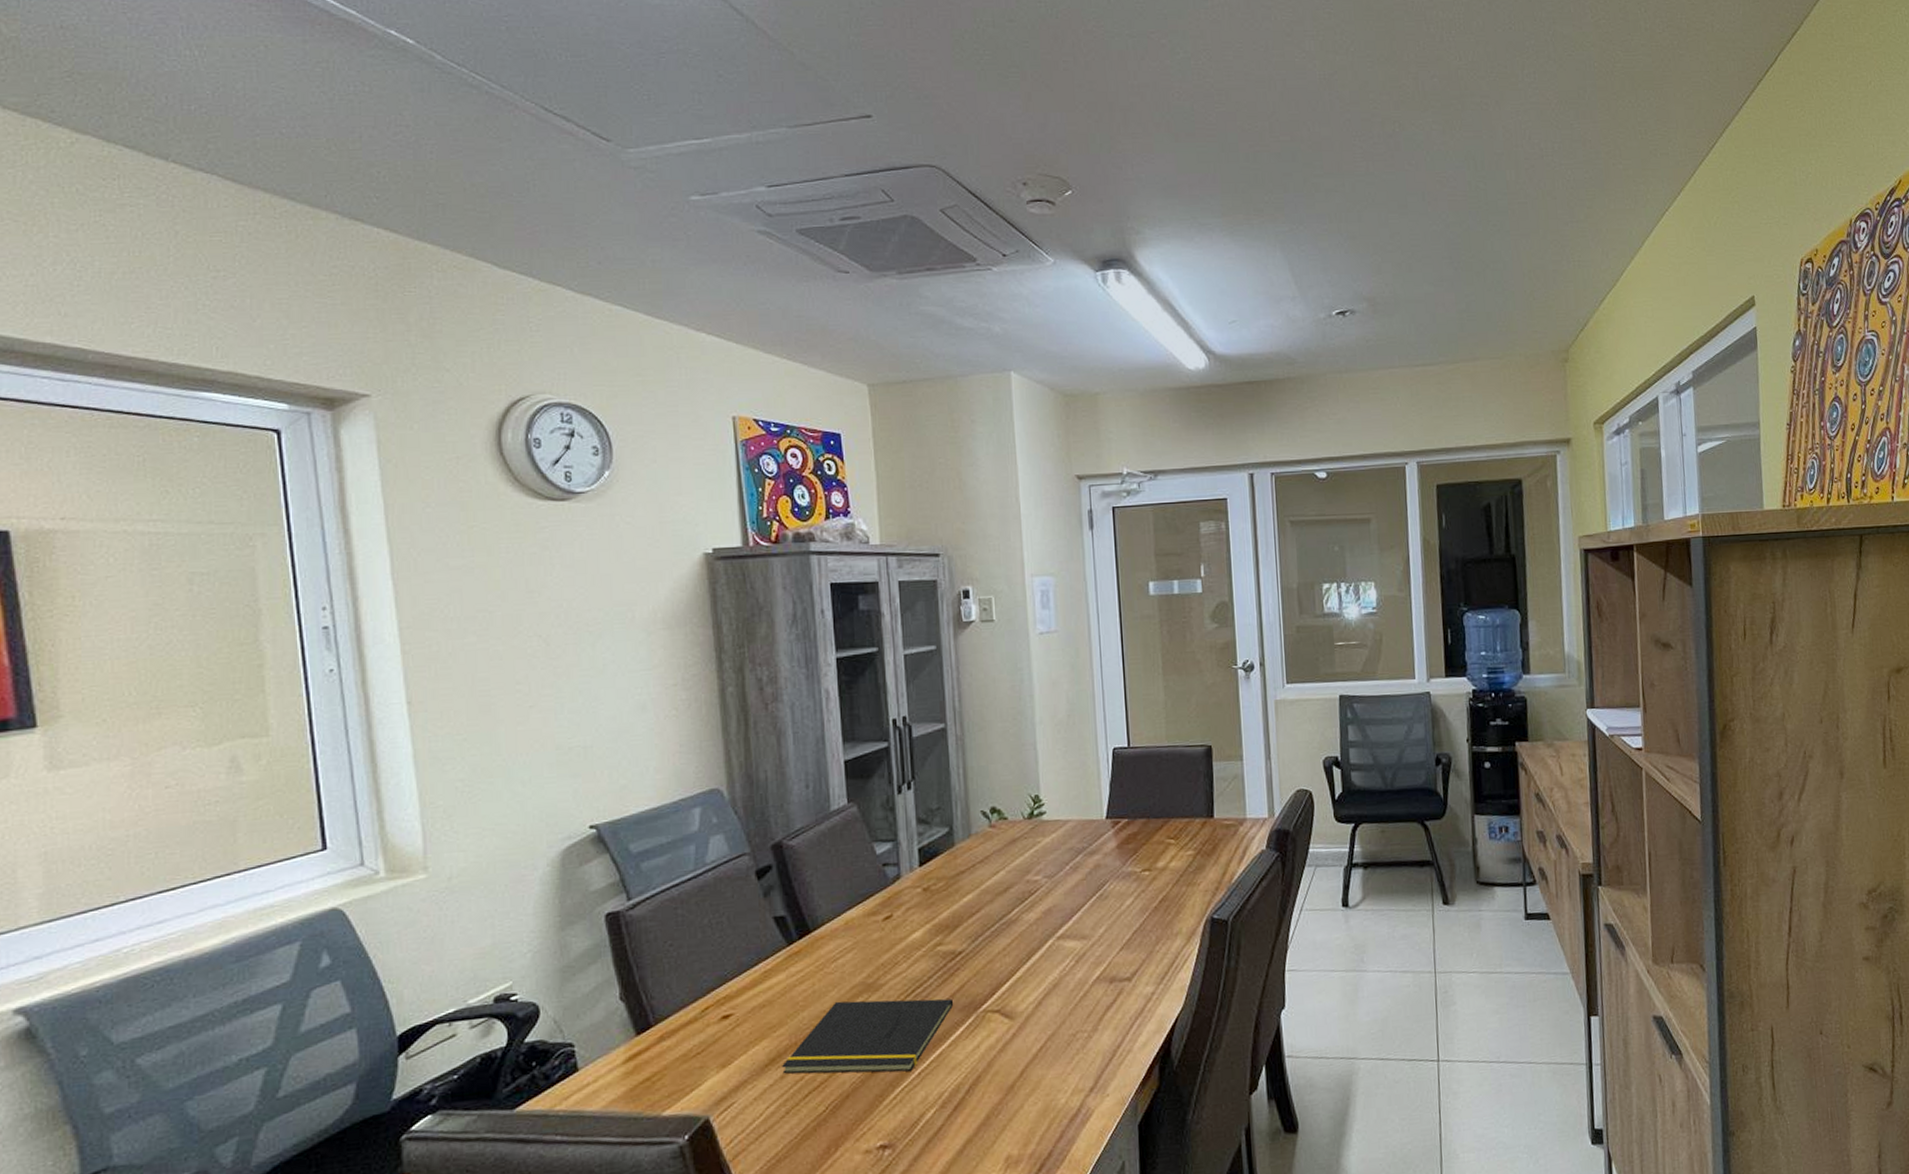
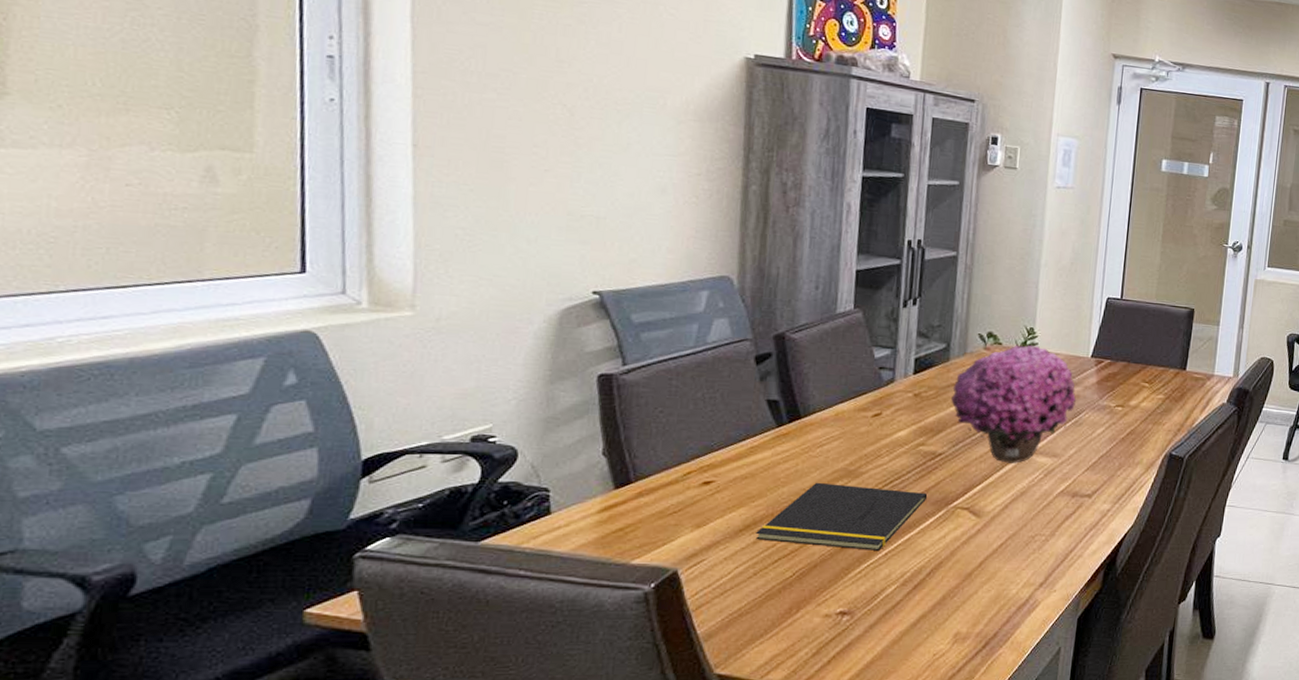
flower: none [961,815,1098,953] -> present [950,345,1077,463]

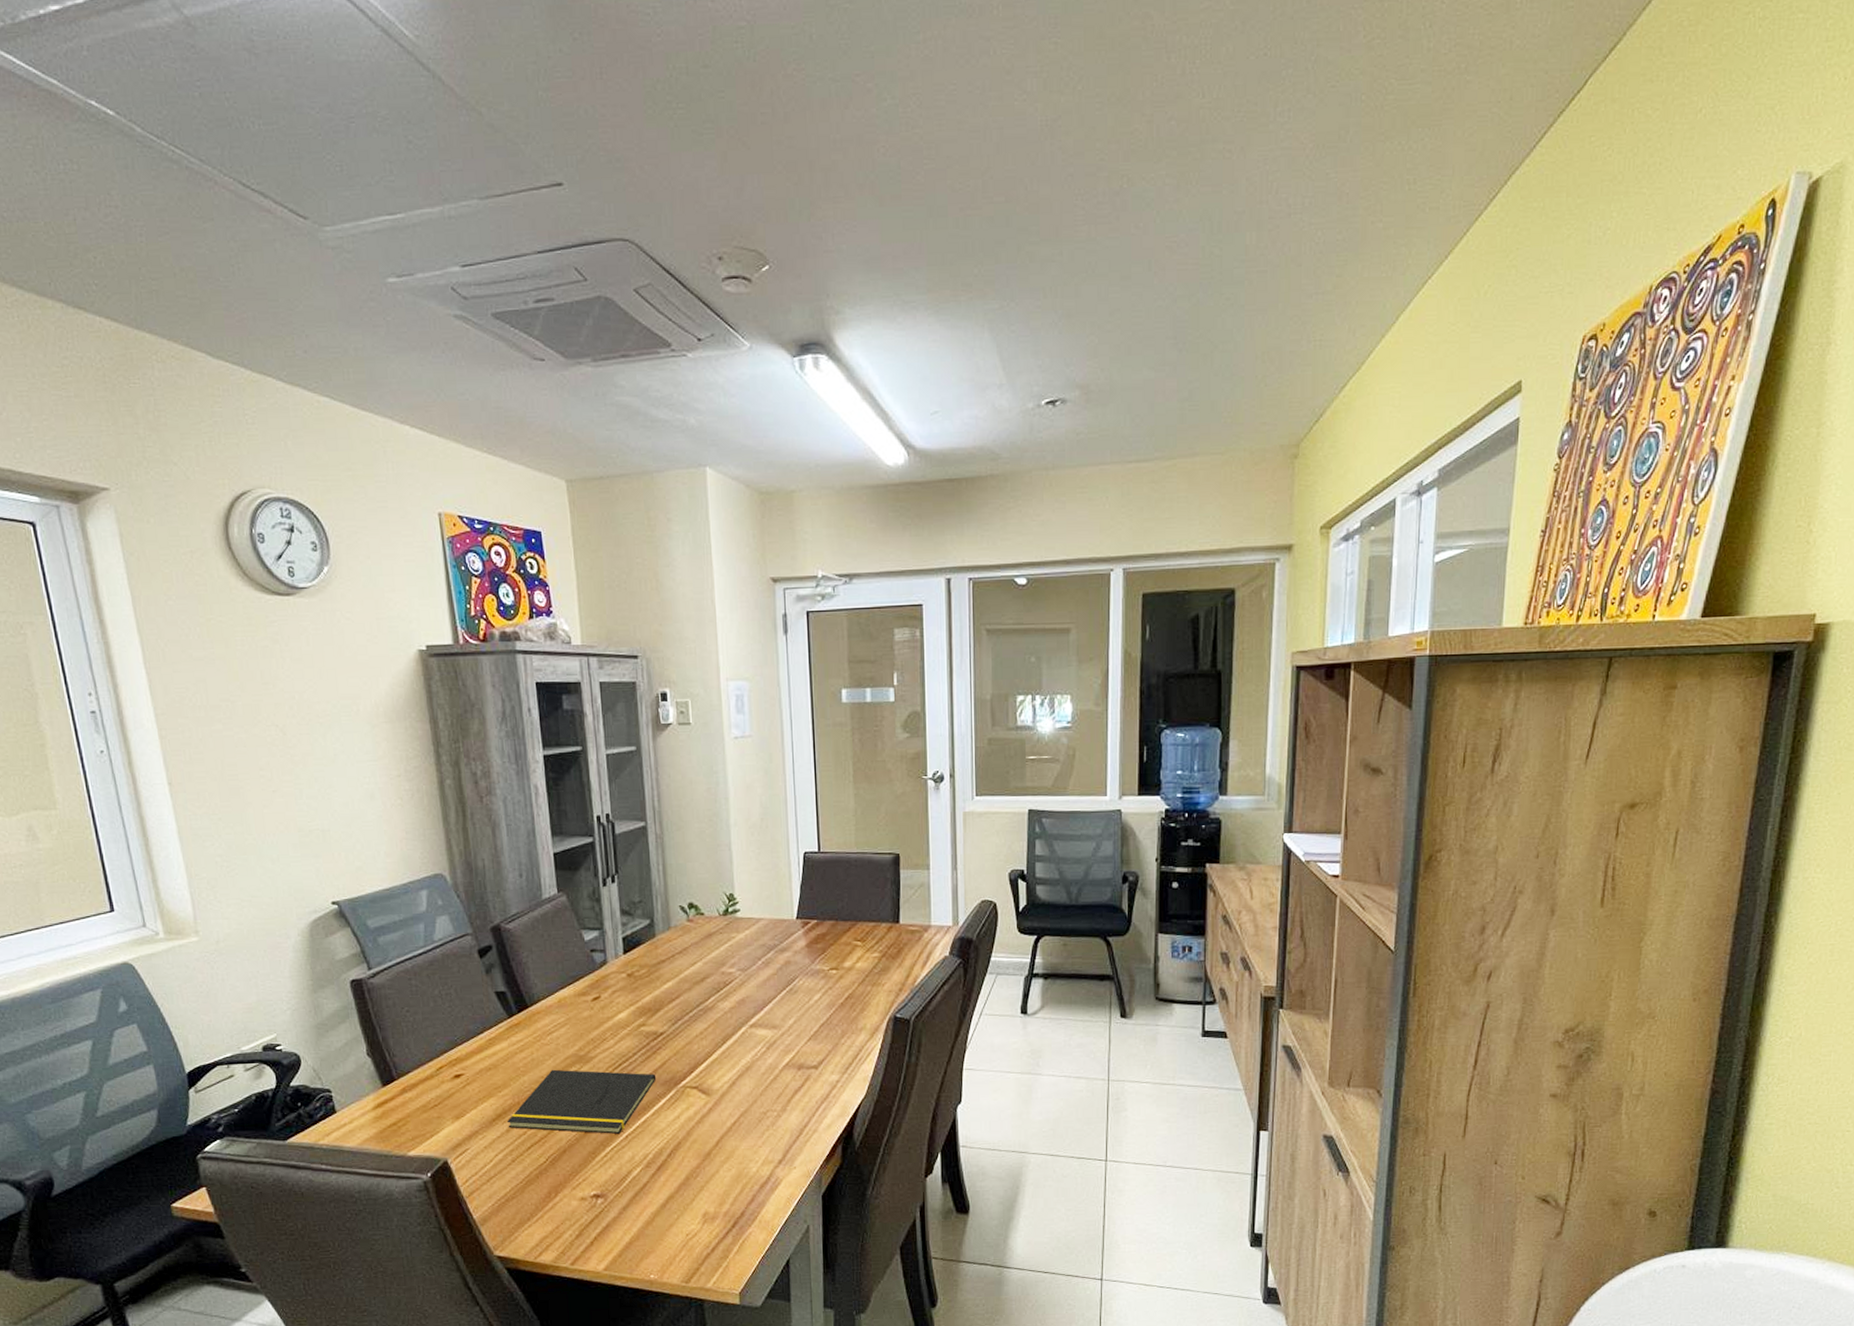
flower: present [950,345,1077,463] -> none [662,913,788,1038]

